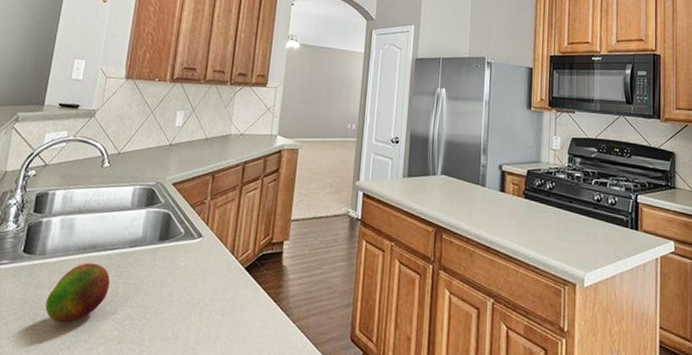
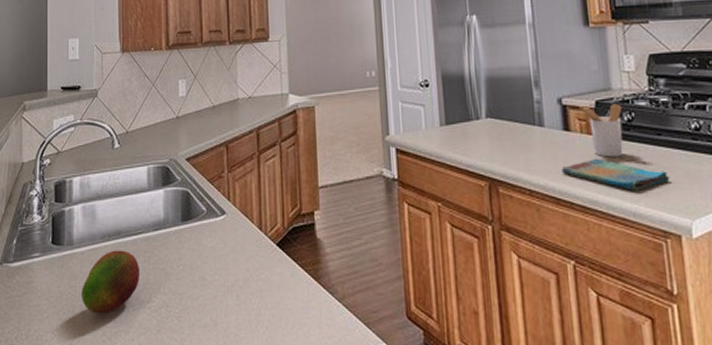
dish towel: none [494,216,574,246] -> present [562,158,670,191]
utensil holder: none [514,173,547,217] -> present [578,104,624,158]

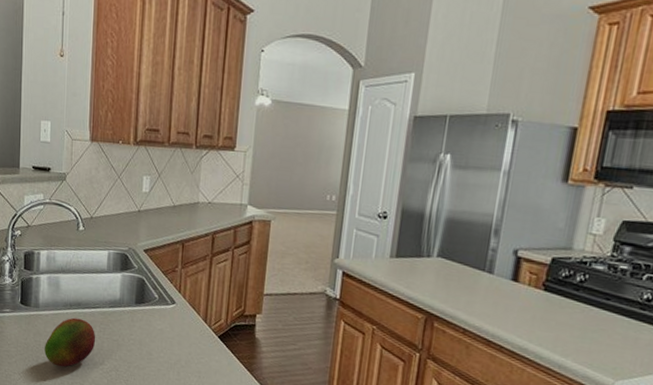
dish towel: present [562,158,670,191] -> none [500,310,605,347]
utensil holder: present [578,104,624,158] -> none [533,260,578,314]

